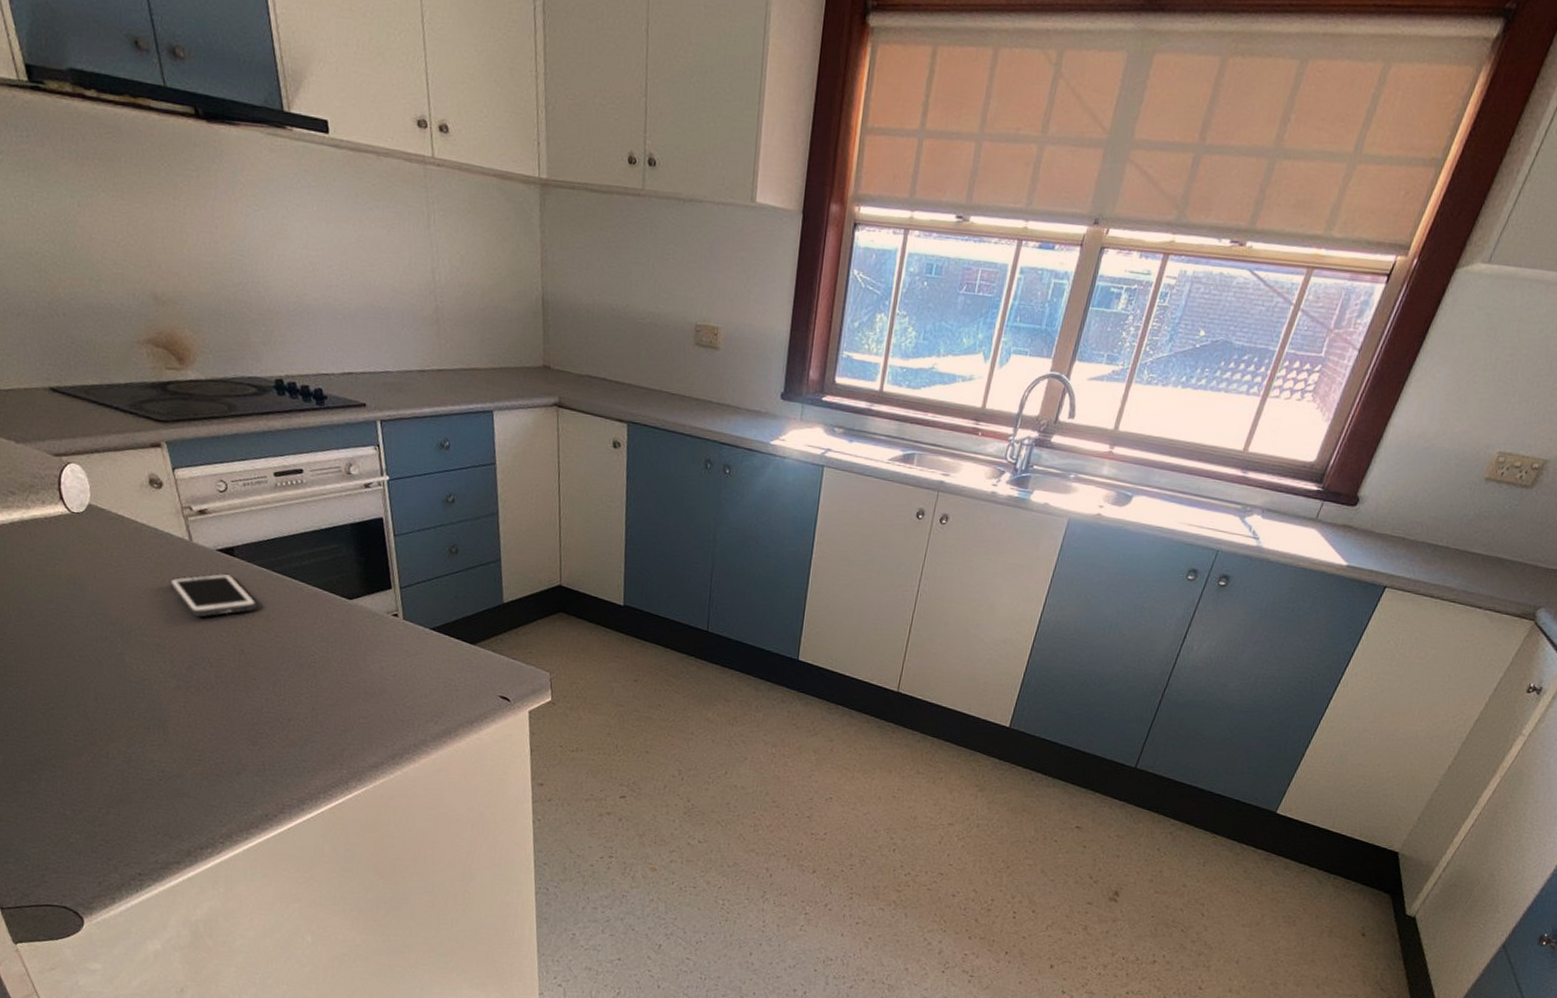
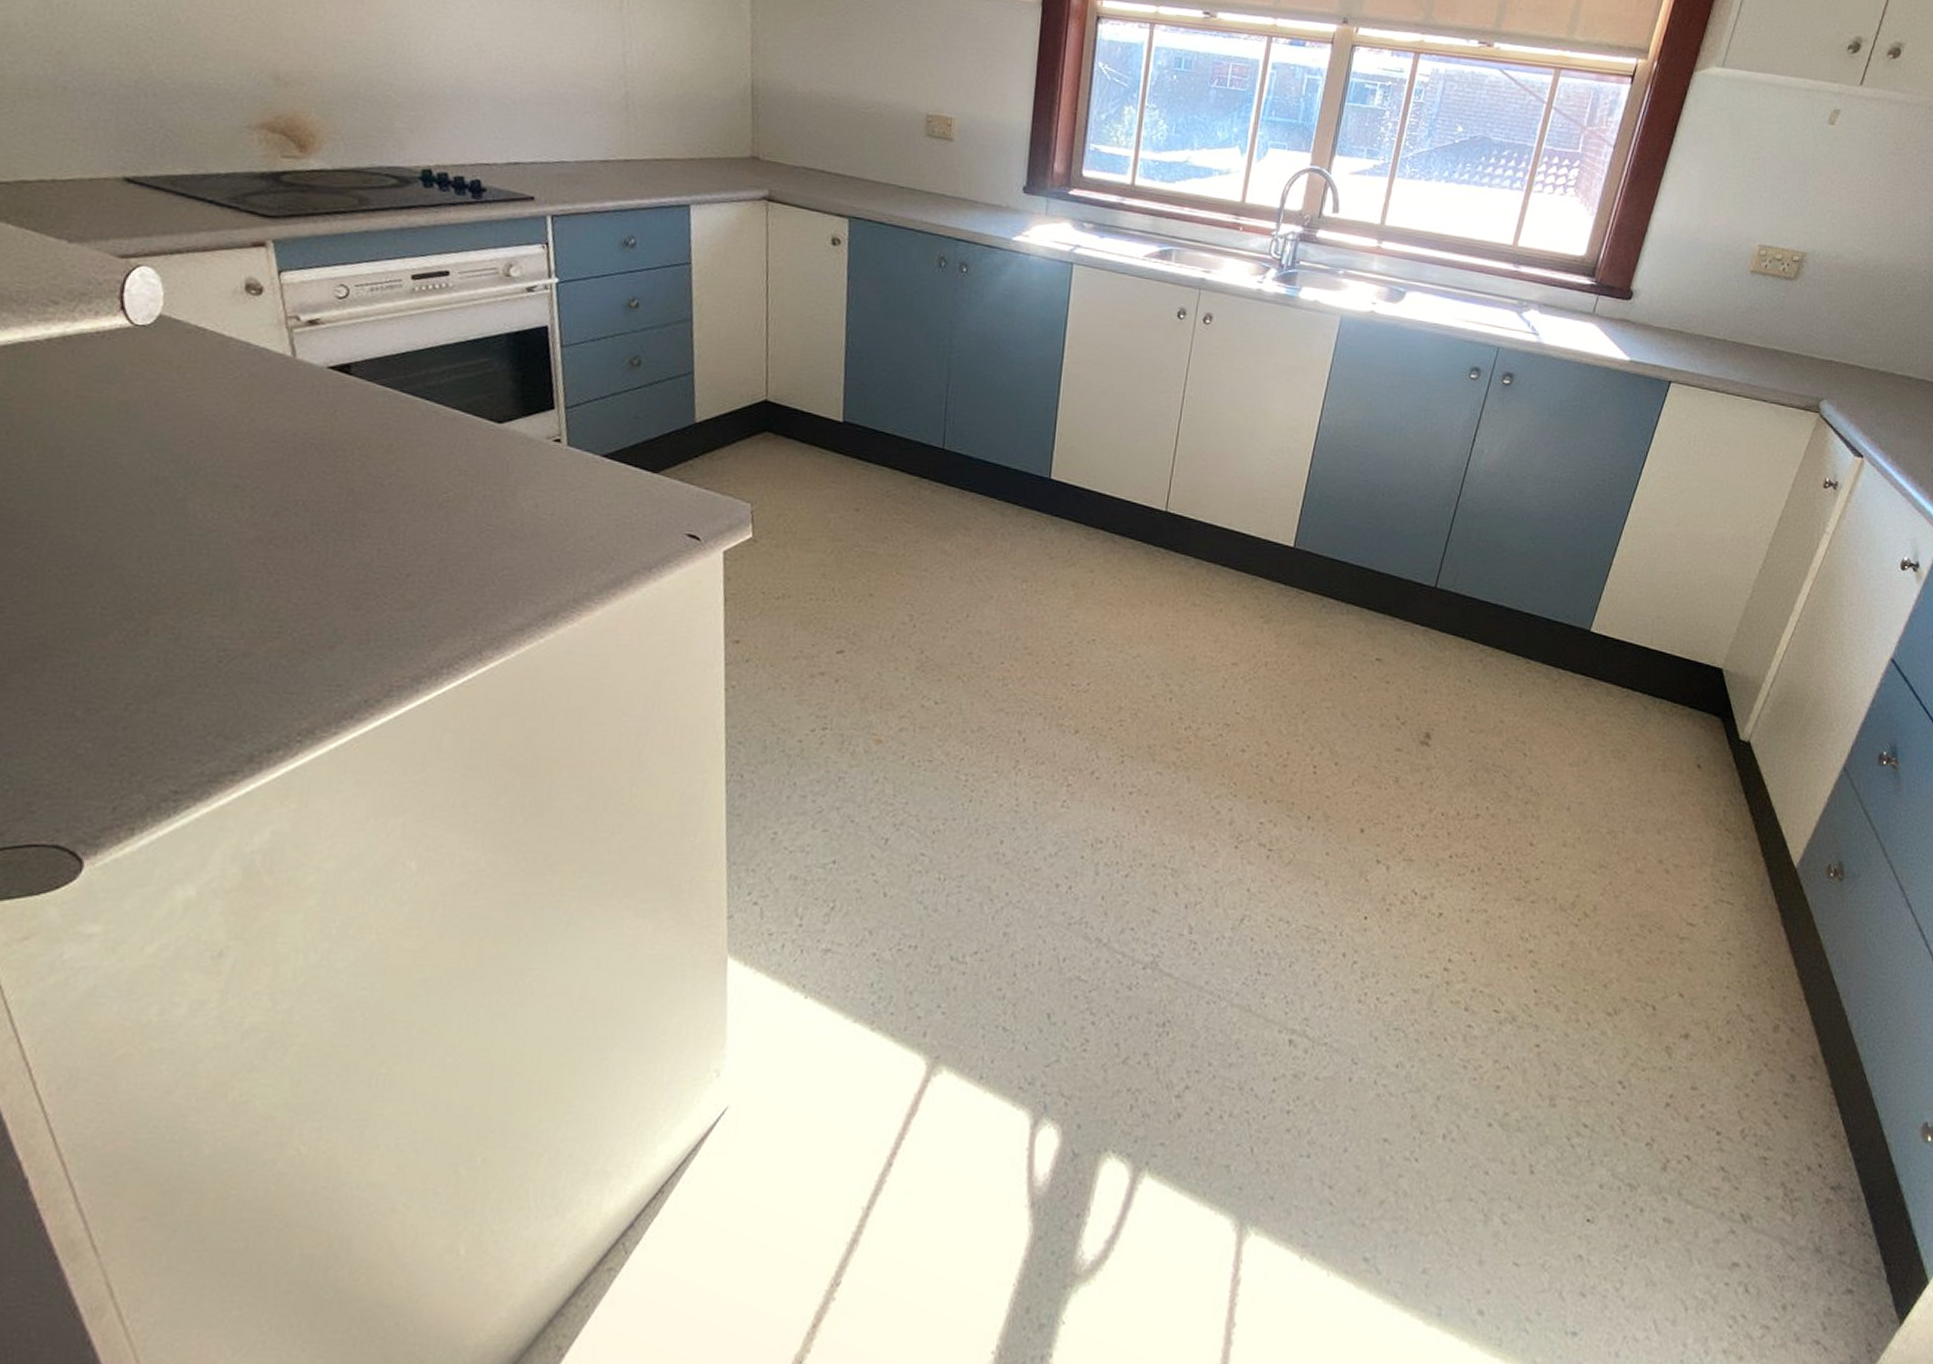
cell phone: present [169,573,258,618] -> none [259,395,377,450]

